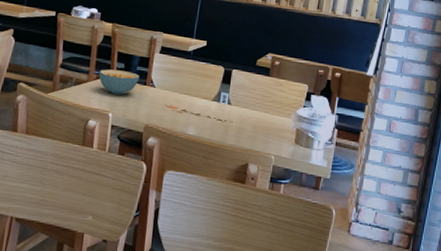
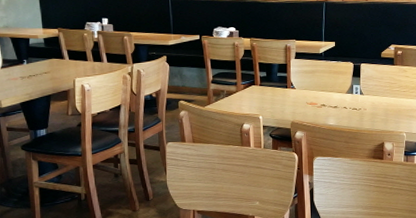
cereal bowl: present [98,69,140,96] -> none [245,78,281,100]

